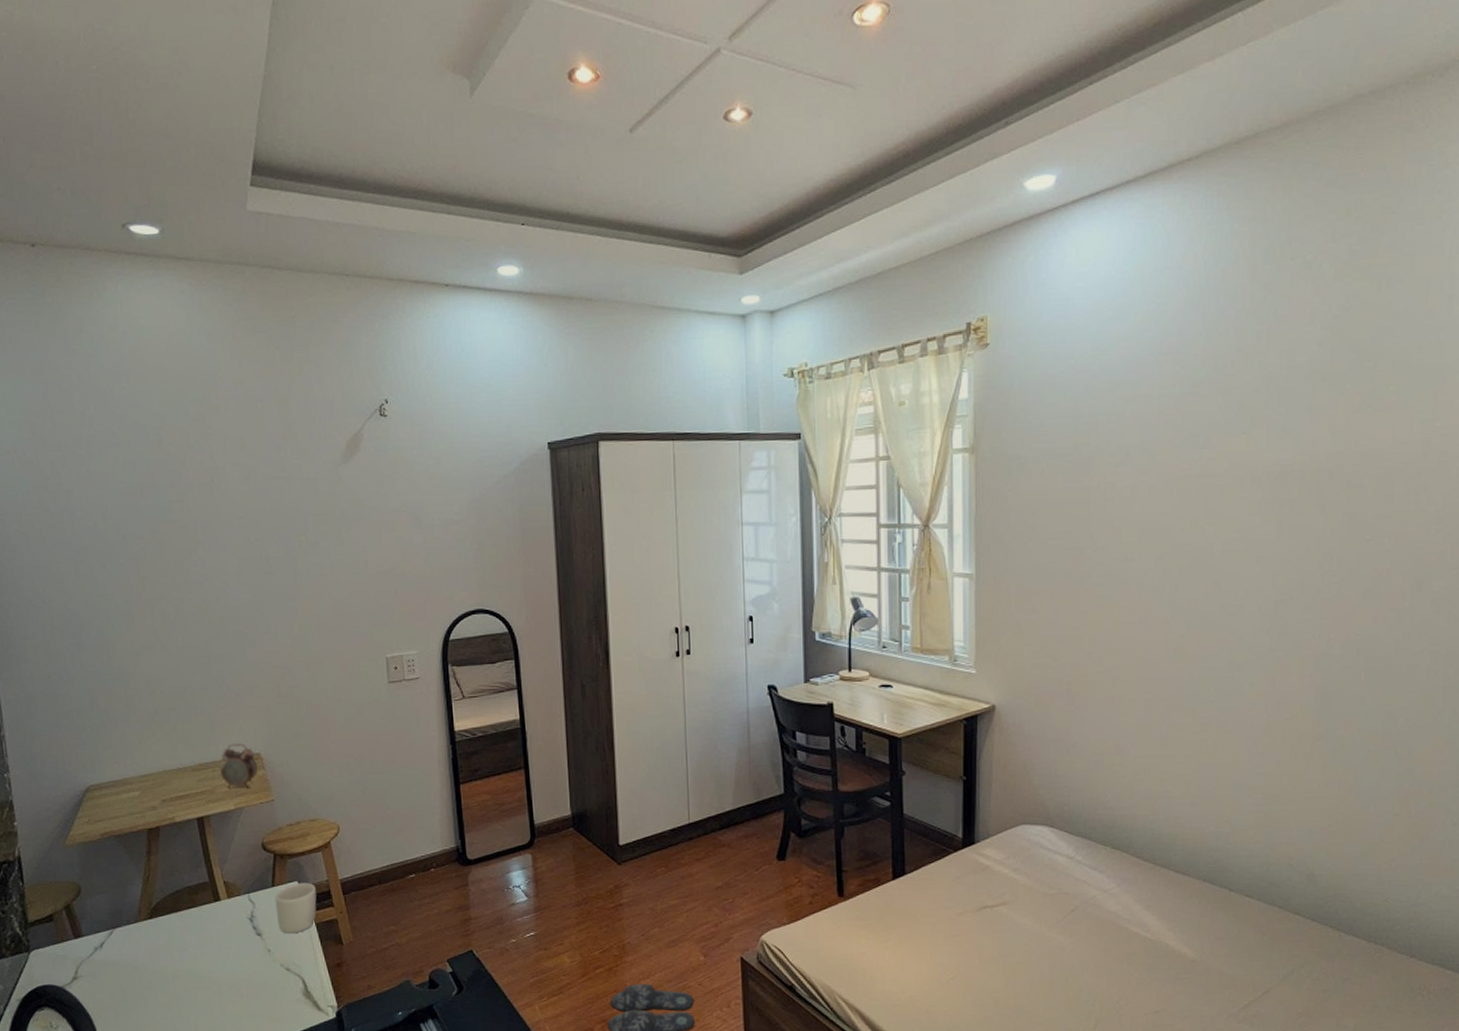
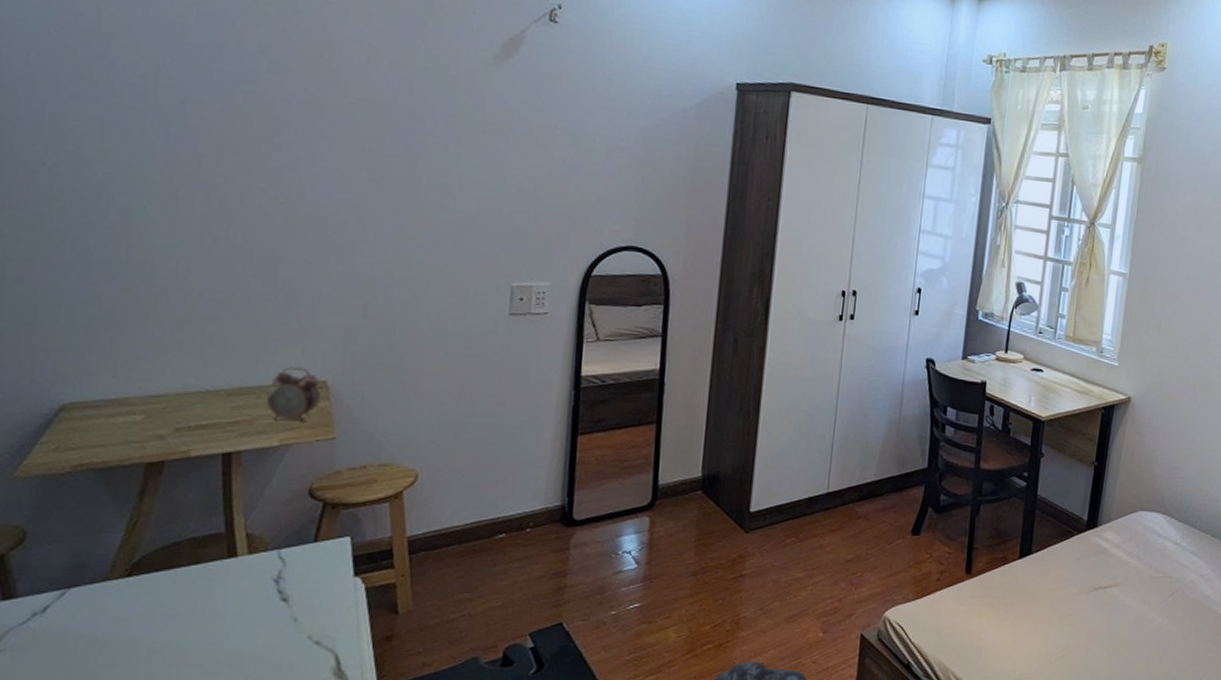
cup: present [274,882,317,934] -> none [313,538,374,600]

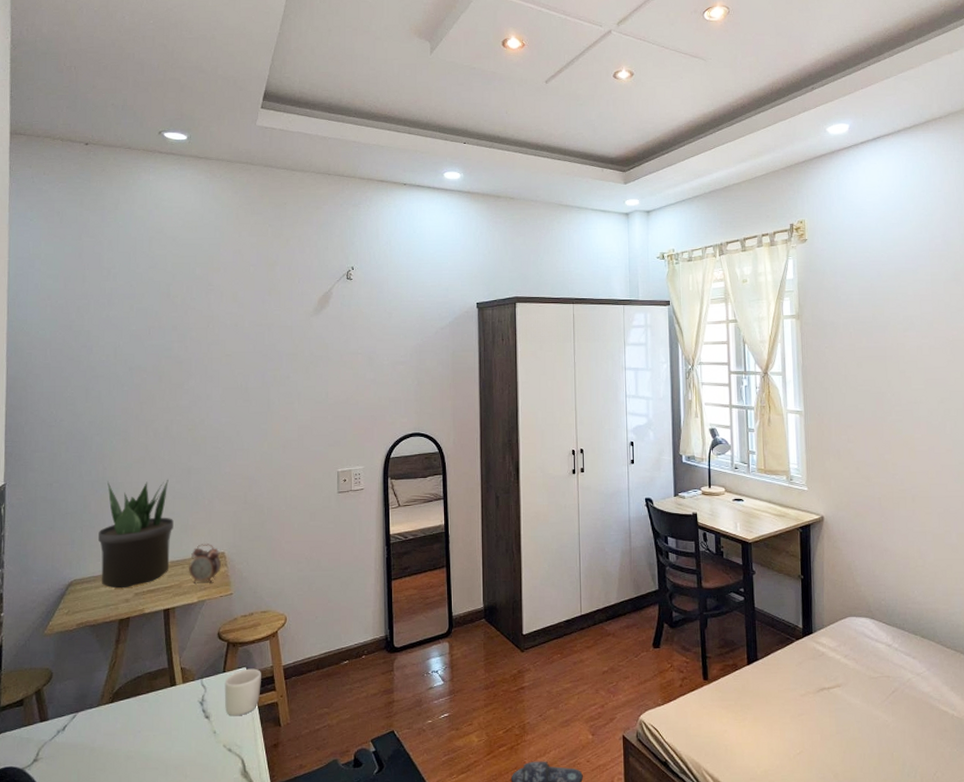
planter: none [115,264,246,419] -> present [98,479,174,588]
cup: none [313,538,374,600] -> present [224,668,261,716]

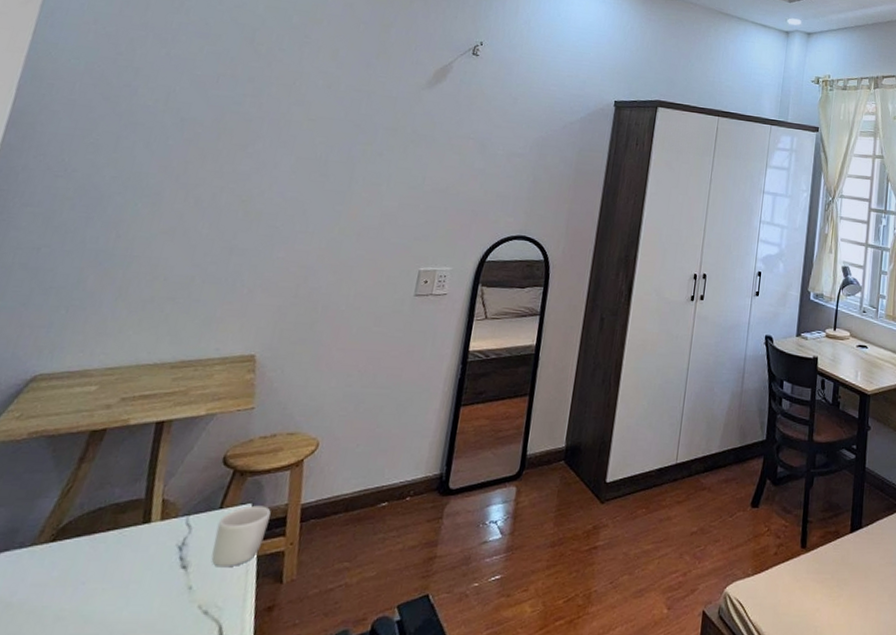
planter: present [98,479,174,588] -> none [77,252,202,390]
alarm clock: present [189,544,222,584] -> none [202,342,249,393]

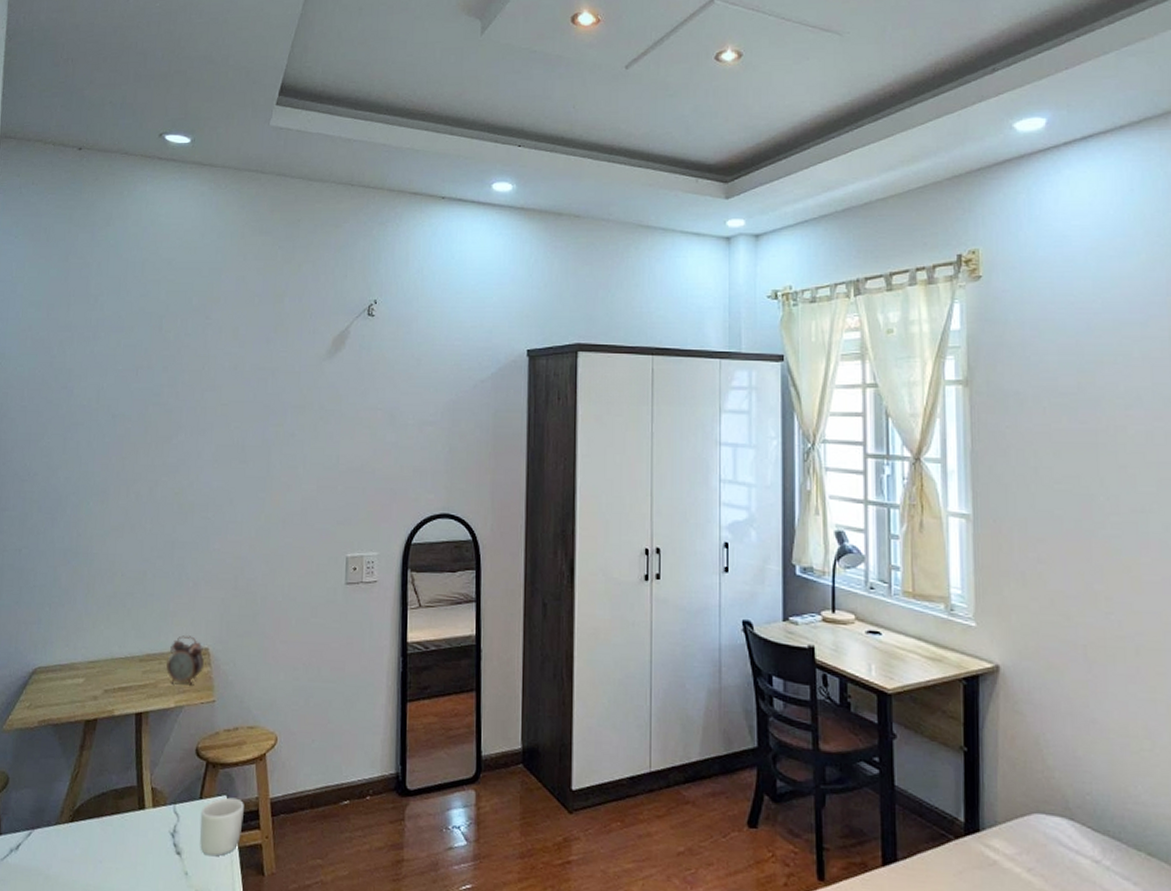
alarm clock: none [202,342,249,393] -> present [166,635,205,686]

